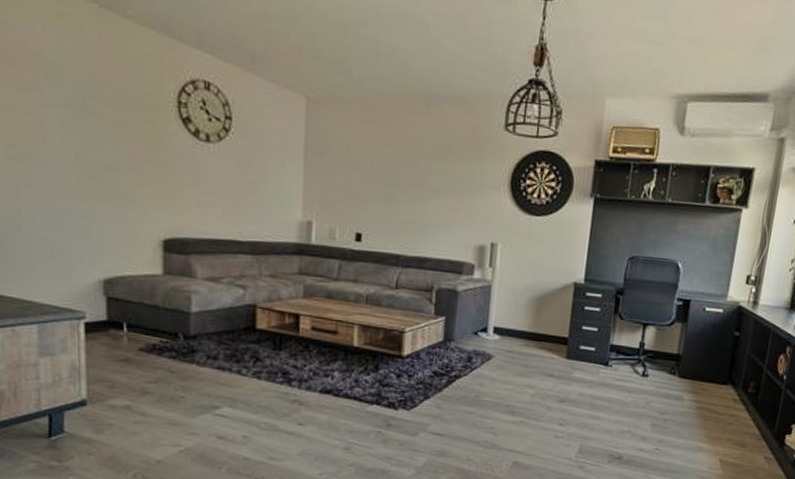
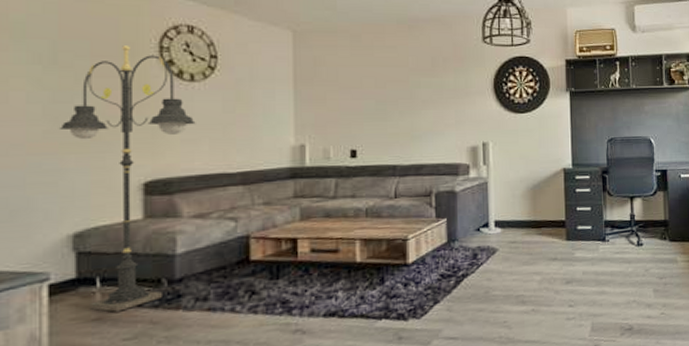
floor lamp: none [89,97,210,357] -> present [58,46,196,312]

